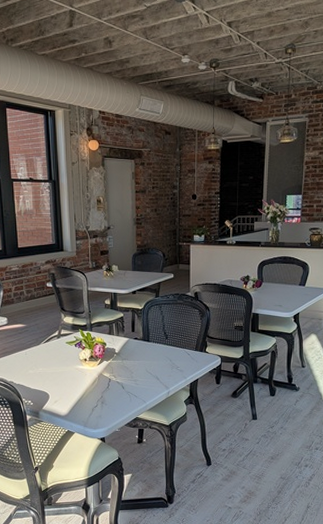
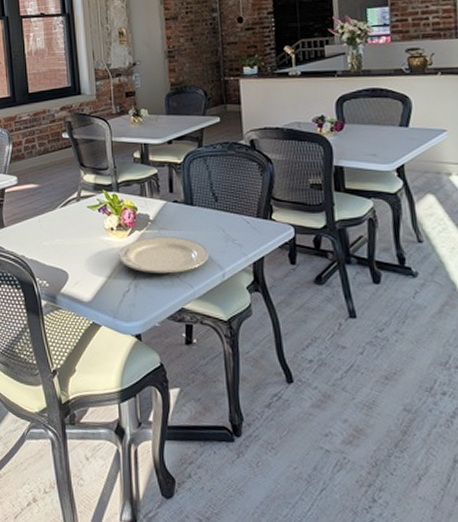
plate: none [89,365,158,393] -> present [118,236,209,274]

